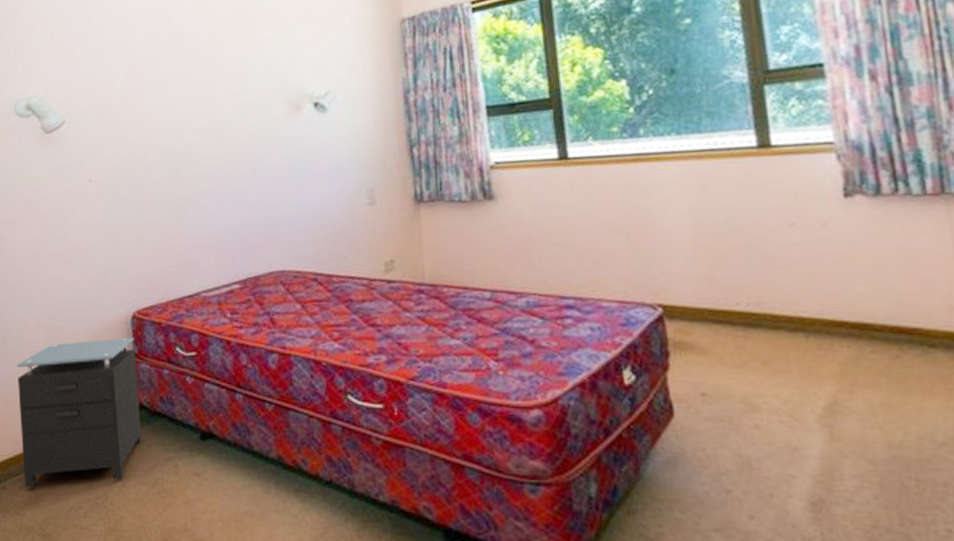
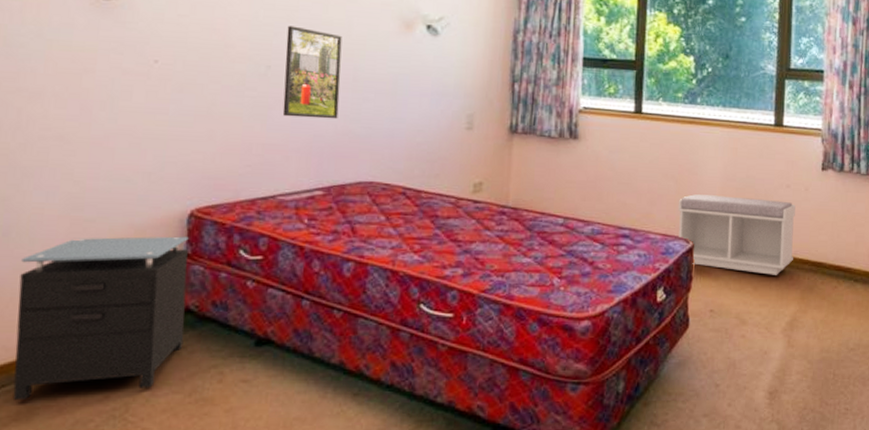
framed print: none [189,127,244,216] -> present [282,25,342,119]
bench: none [633,244,819,345] -> present [678,194,795,275]

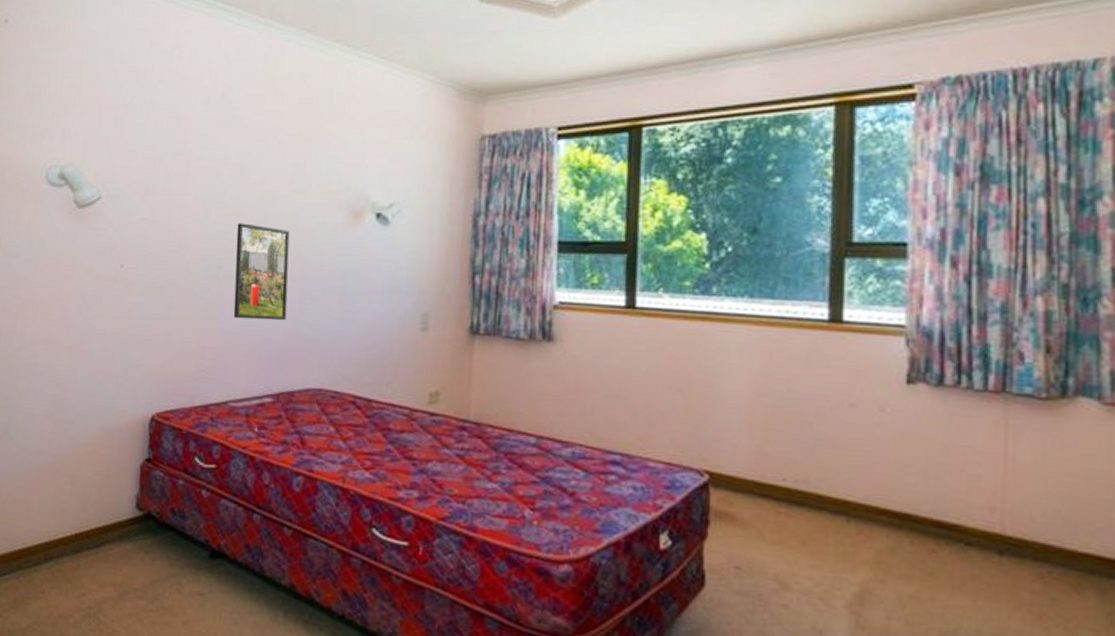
nightstand: present [12,236,189,401] -> none [11,438,150,591]
bench: present [678,194,795,275] -> none [687,412,864,527]

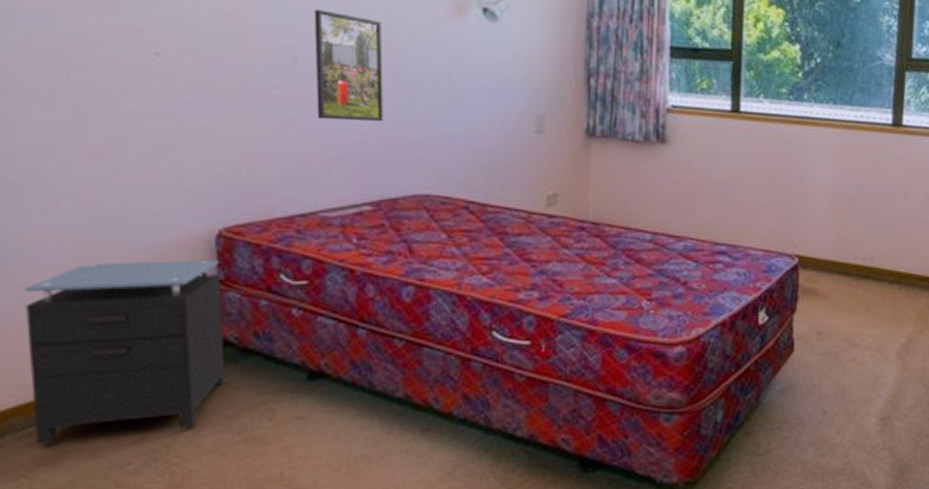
nightstand: none [11,438,150,591] -> present [25,259,225,444]

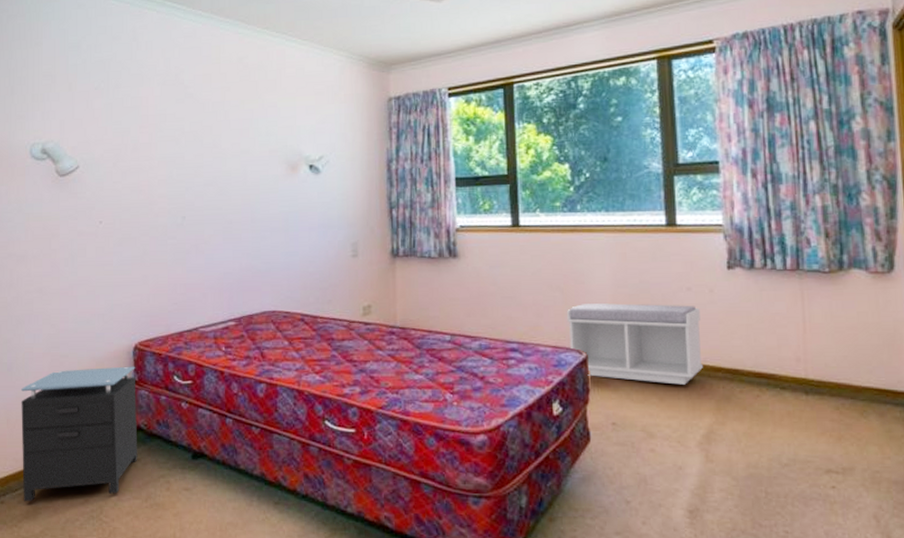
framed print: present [314,9,383,122] -> none [195,180,242,259]
bench: none [781,205,914,294] -> present [566,303,703,385]

